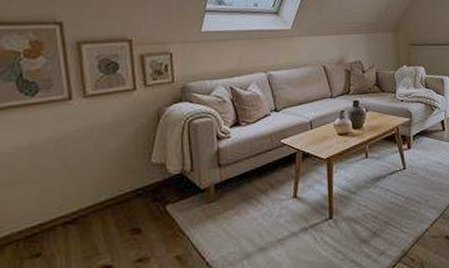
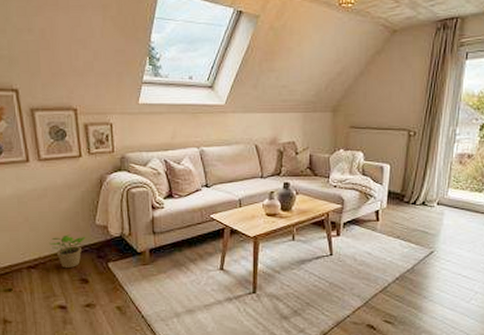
potted plant: none [93,178,139,219] -> present [49,235,86,269]

